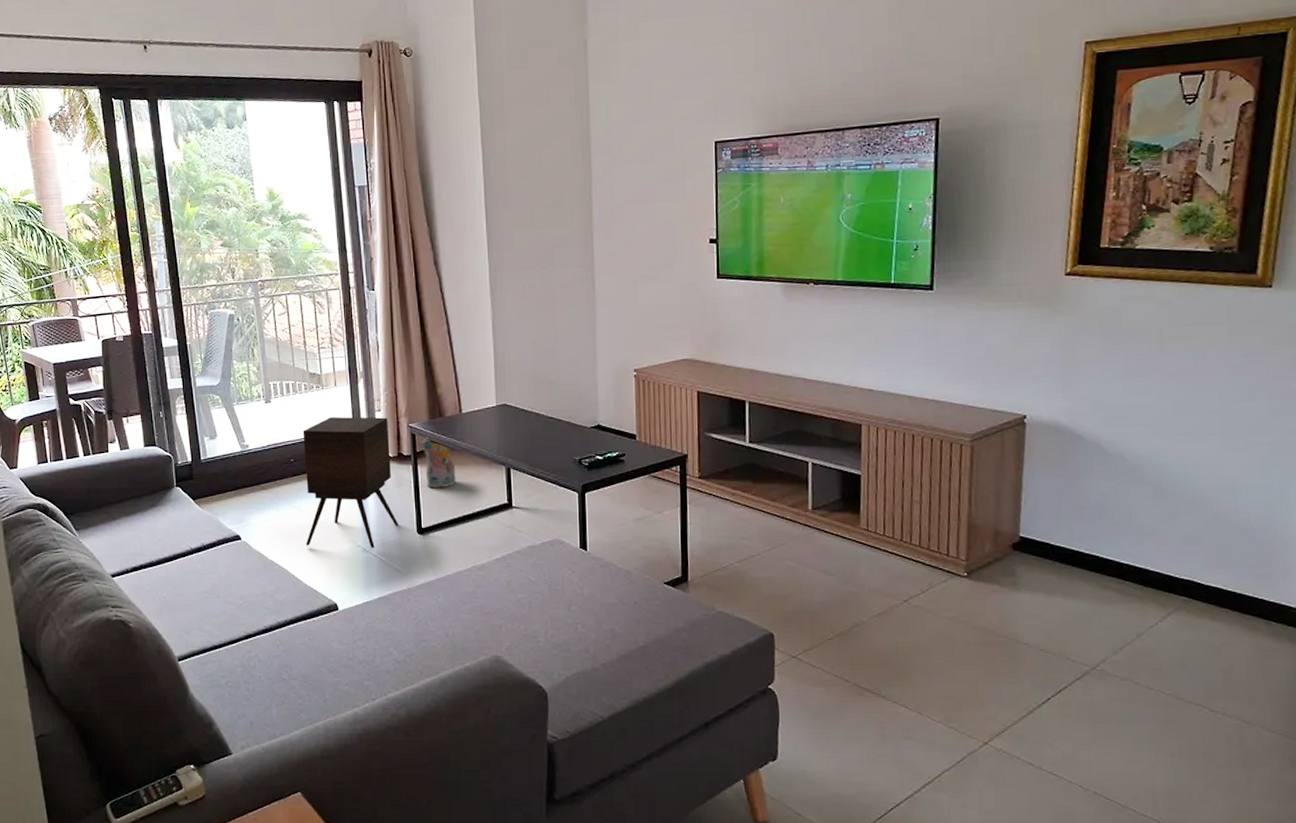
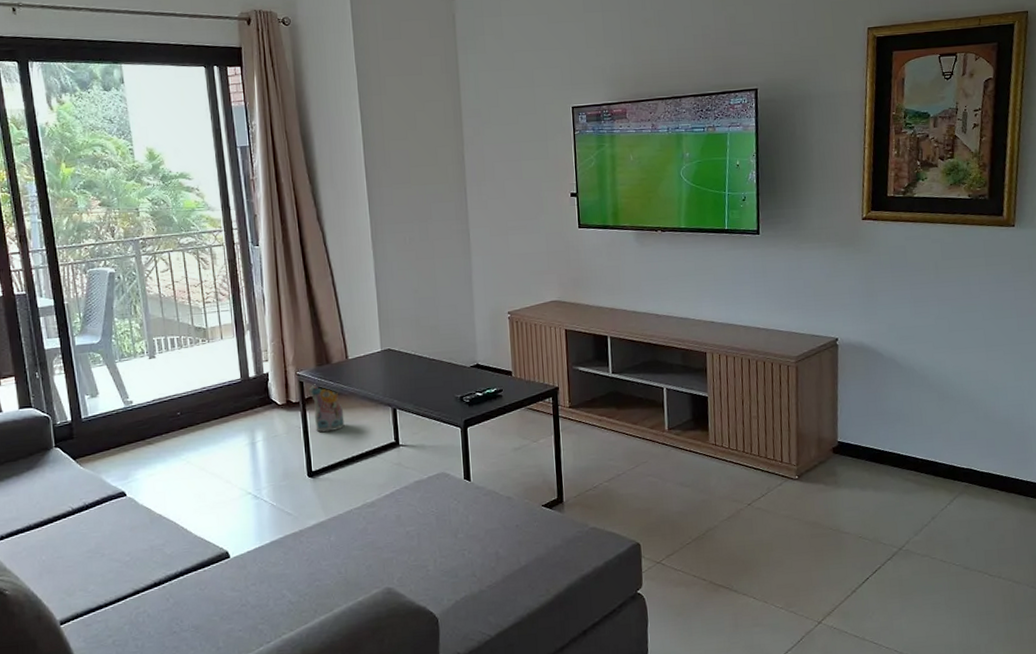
side table: present [303,416,398,549] -> none [189,367,289,497]

